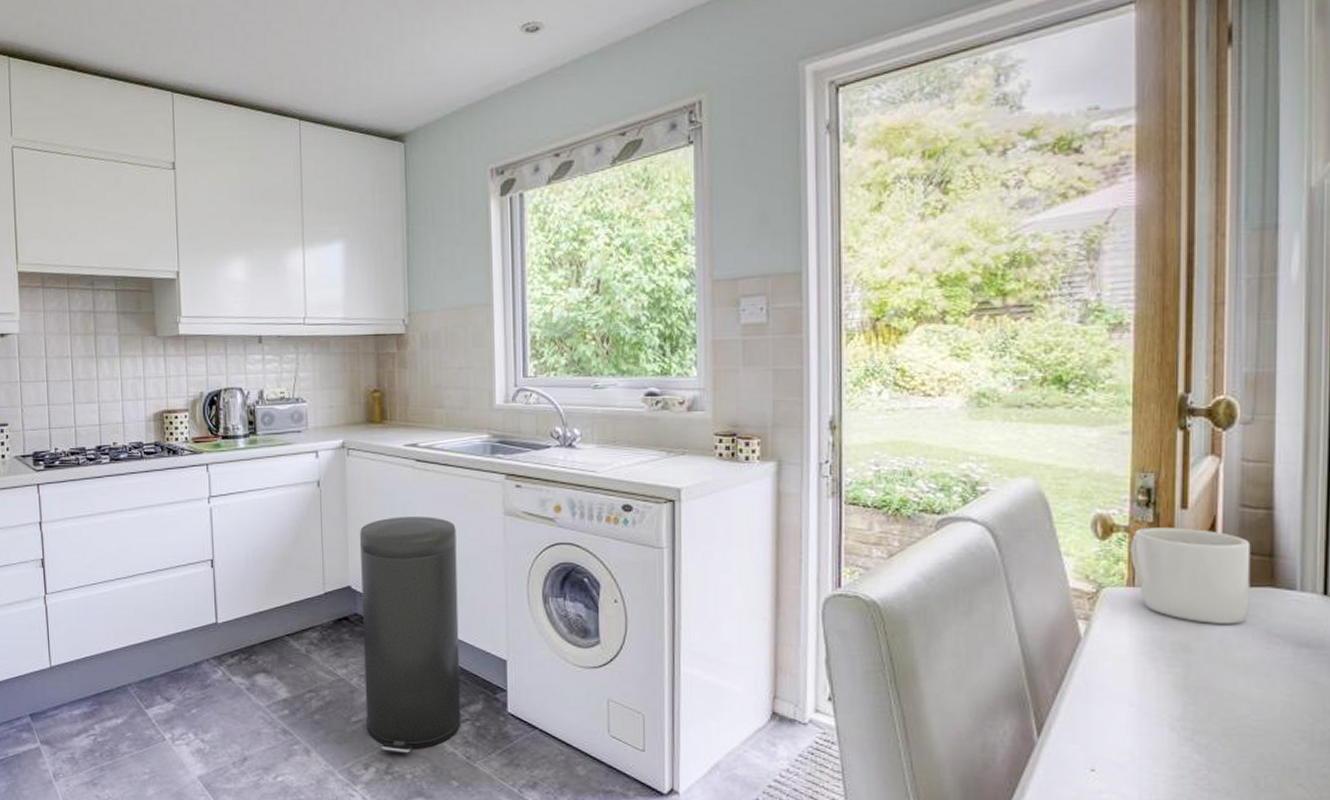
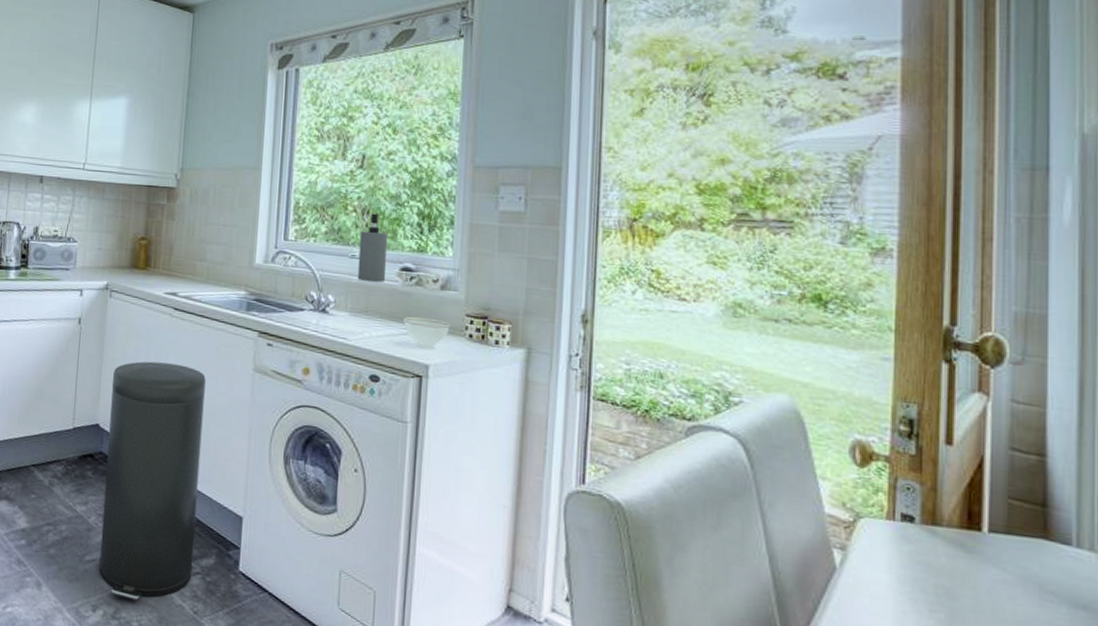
soap dispenser: none [601,339,631,412] -> present [357,213,387,283]
bowl: none [651,441,700,473] -> present [403,316,450,350]
mug: present [1130,527,1251,624] -> none [890,459,1022,574]

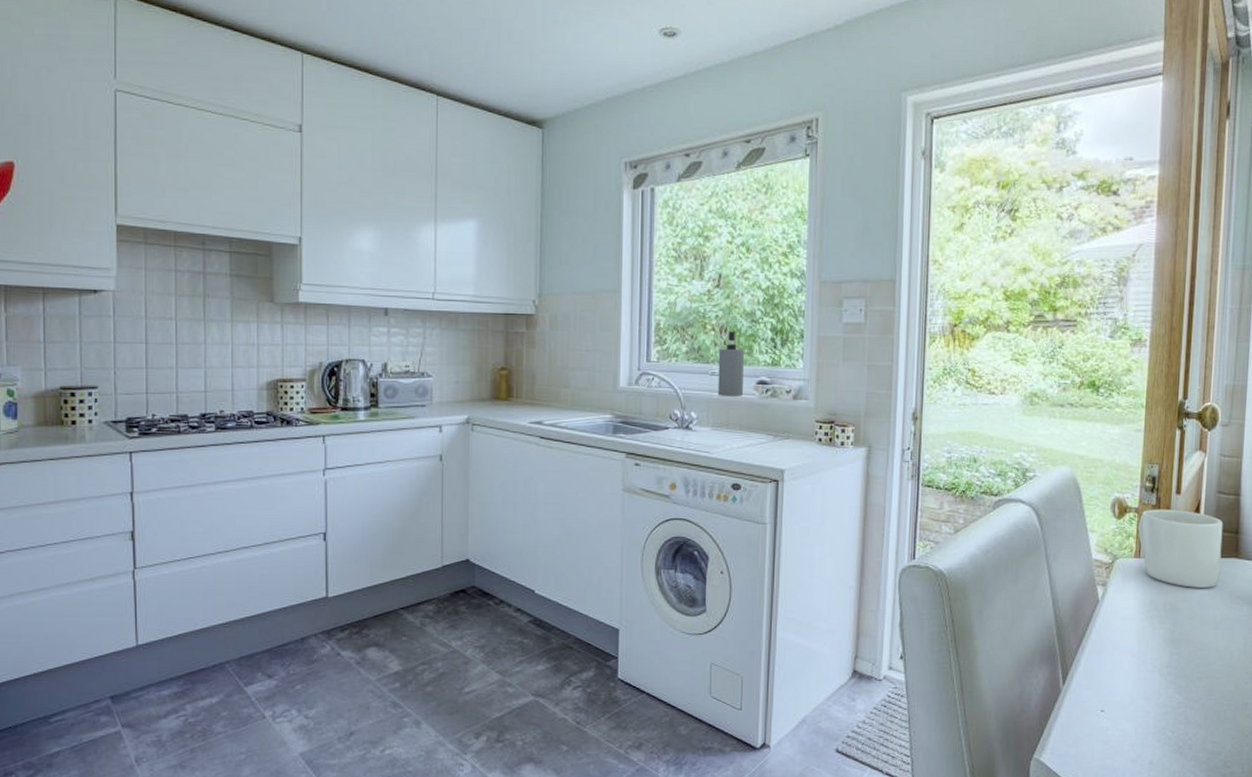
pedal bin: present [99,361,206,601] -> none [479,492,576,722]
bowl: present [403,316,450,350] -> none [760,426,802,455]
mug: none [890,459,1022,574] -> present [1138,509,1223,588]

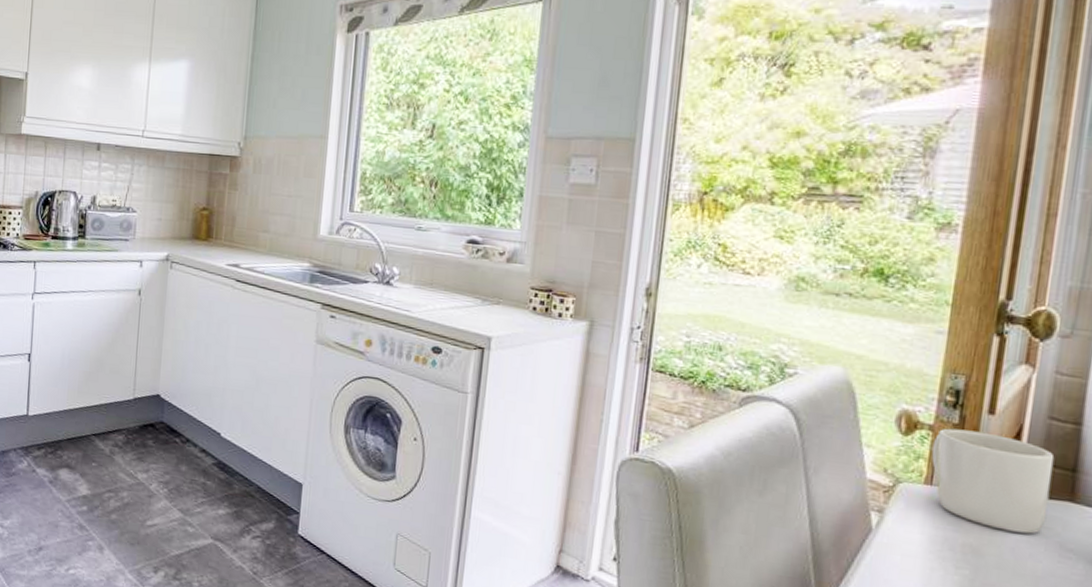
soap dispenser: present [717,331,744,398] -> none [423,184,455,255]

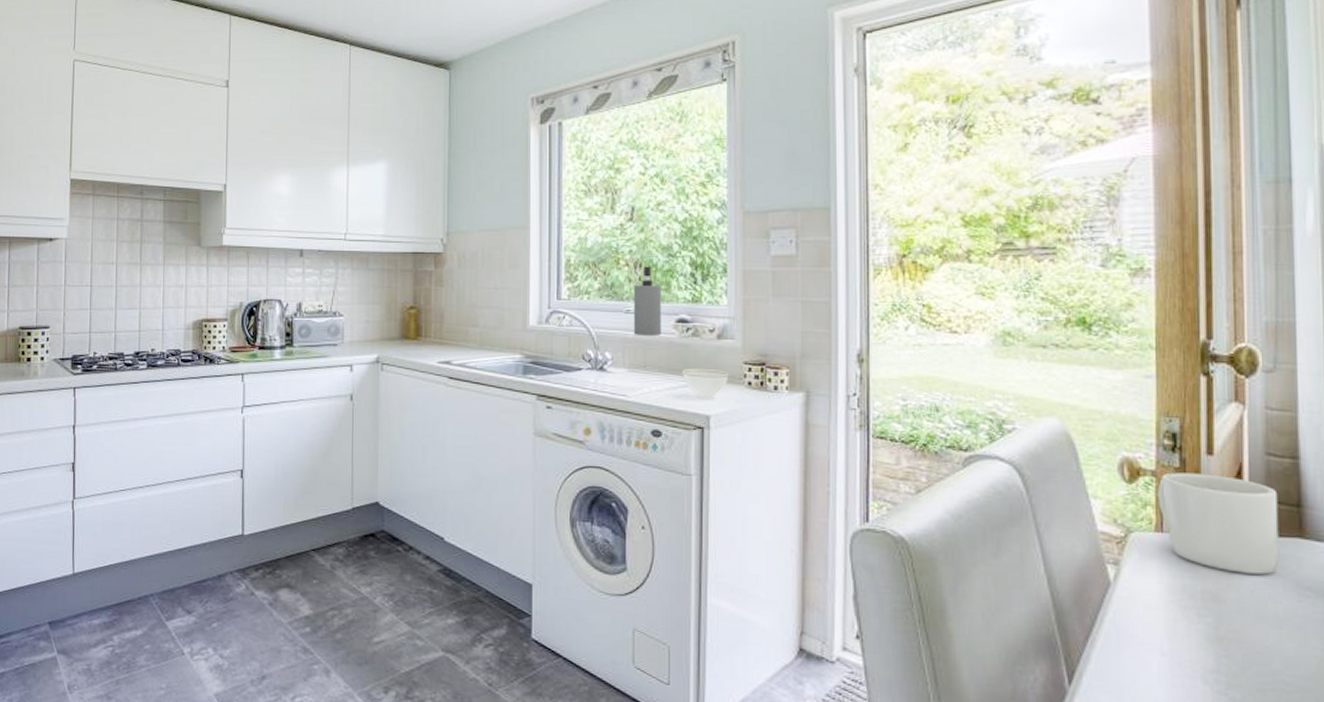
soap dispenser: none [423,184,455,255] -> present [633,266,662,337]
bowl: none [467,289,515,322] -> present [681,368,729,400]

